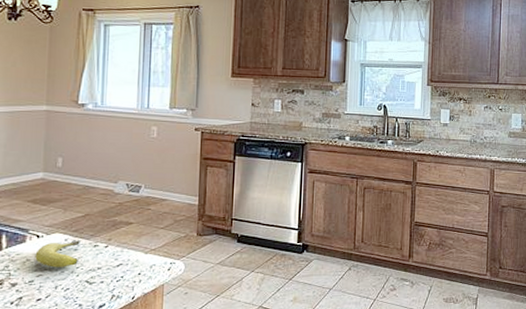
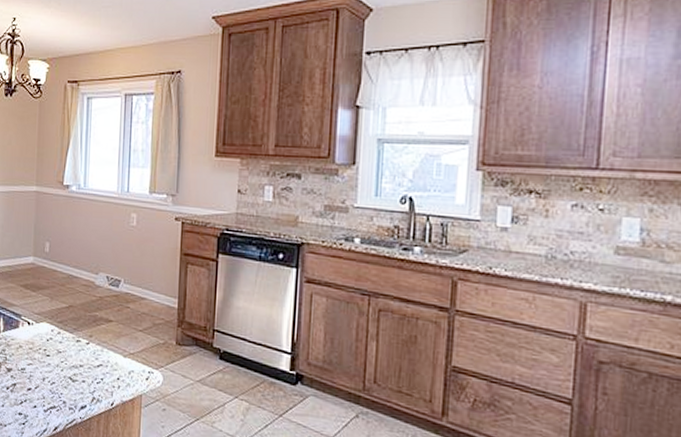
fruit: present [35,240,80,268] -> none [26,331,65,360]

